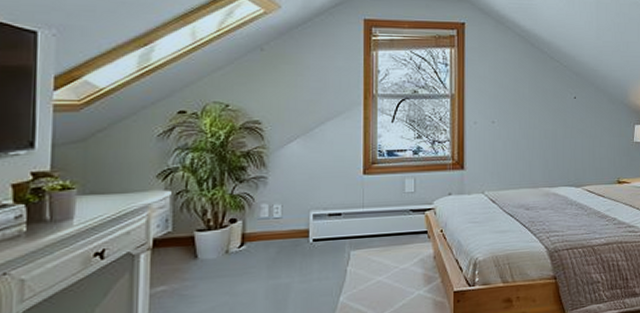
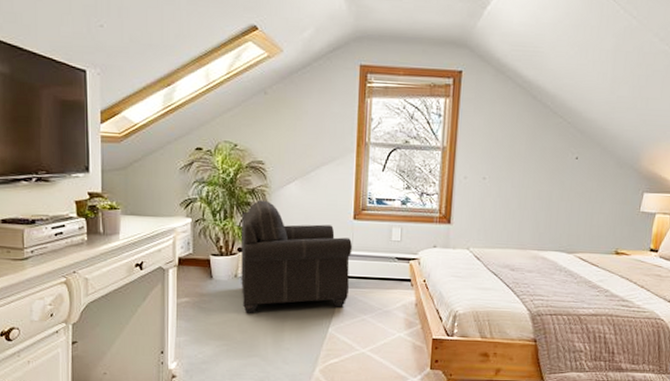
armchair: none [233,162,364,294] -> present [240,200,353,313]

